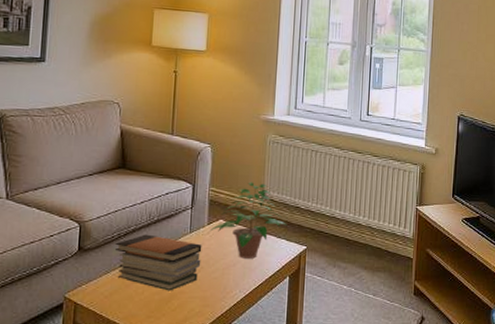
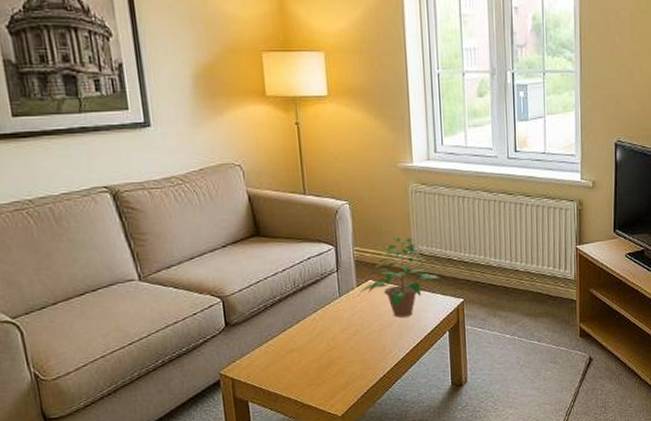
book stack: present [116,234,202,291] -> none [263,302,356,358]

